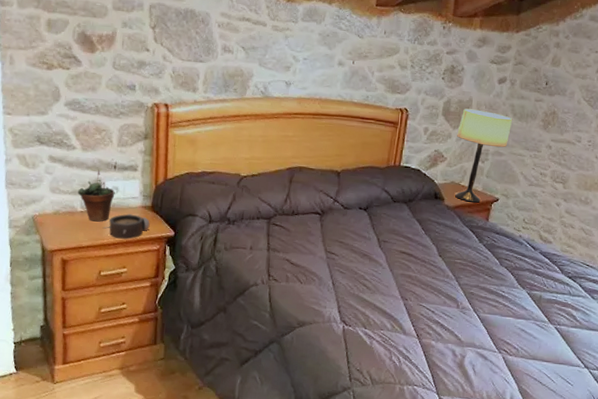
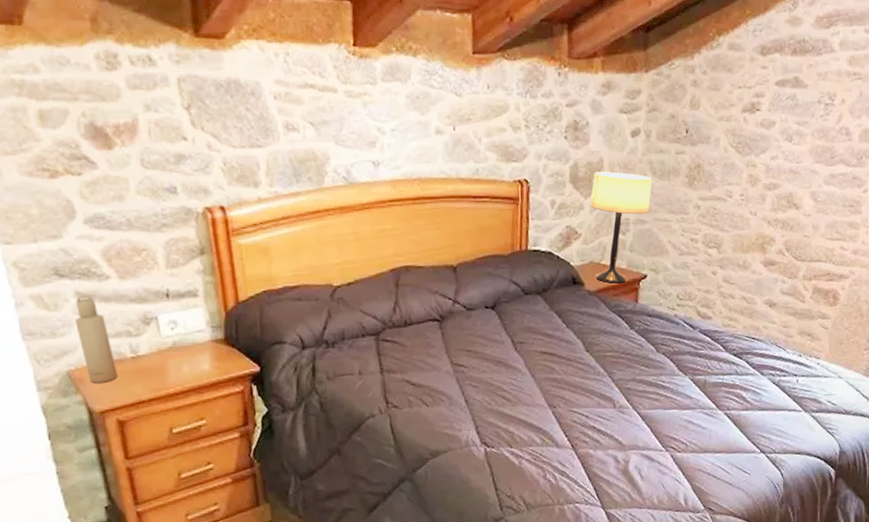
bottle: none [45,159,69,228] -> present [75,295,118,383]
succulent plant: present [78,169,115,222] -> none [123,301,174,368]
alarm clock: present [102,214,150,240] -> none [164,352,227,386]

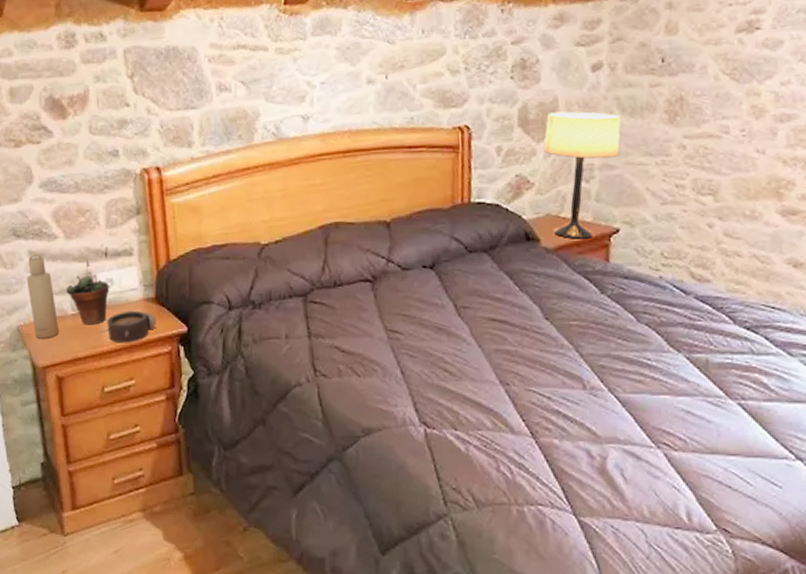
succulent plant: none [123,301,174,368] -> present [66,260,110,325]
alarm clock: none [164,352,227,386] -> present [100,310,156,345]

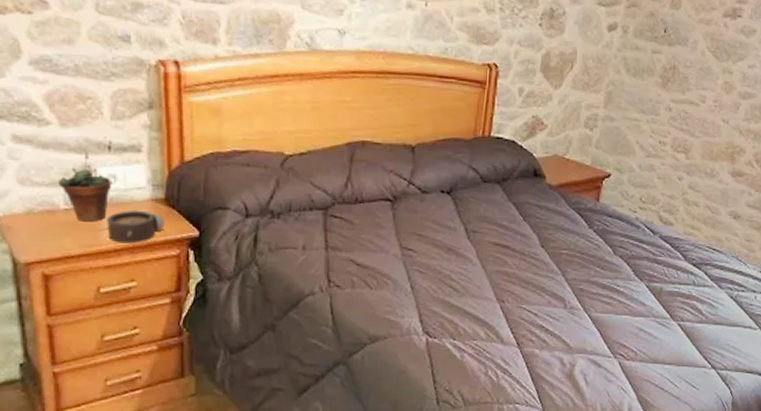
bottle: present [26,254,60,339] -> none [8,139,48,233]
table lamp: present [543,111,622,239] -> none [557,63,626,180]

